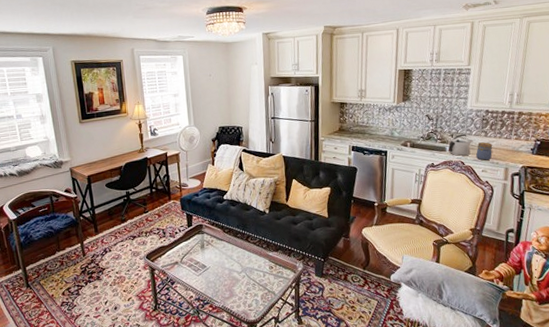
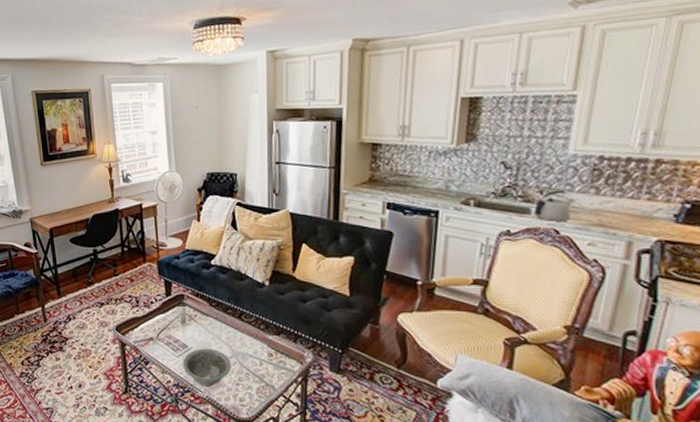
decorative bowl: none [202,266,241,298] -> present [182,348,231,387]
jar: present [476,142,493,161] -> none [579,202,608,229]

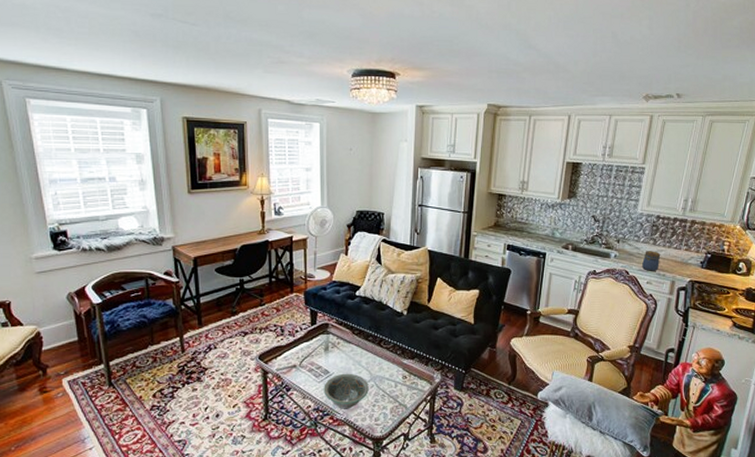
kettle: present [533,190,575,221] -> none [612,240,640,264]
jar: none [579,202,608,229] -> present [642,251,661,271]

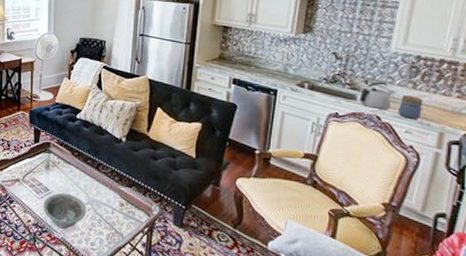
kettle: none [612,240,640,264] -> present [359,81,395,109]

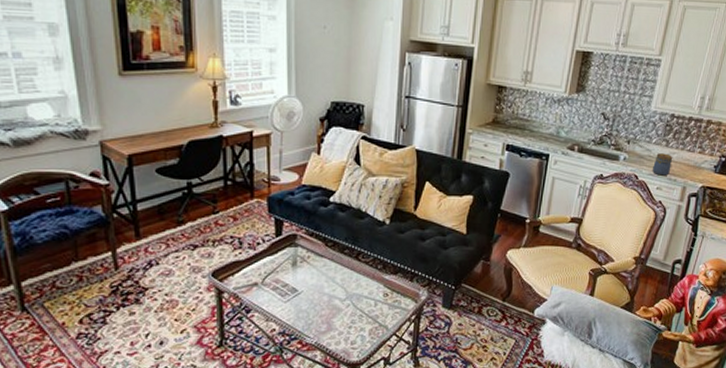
decorative bowl: present [43,193,86,229] -> none [291,291,344,332]
kettle: present [359,81,395,109] -> none [621,141,652,168]

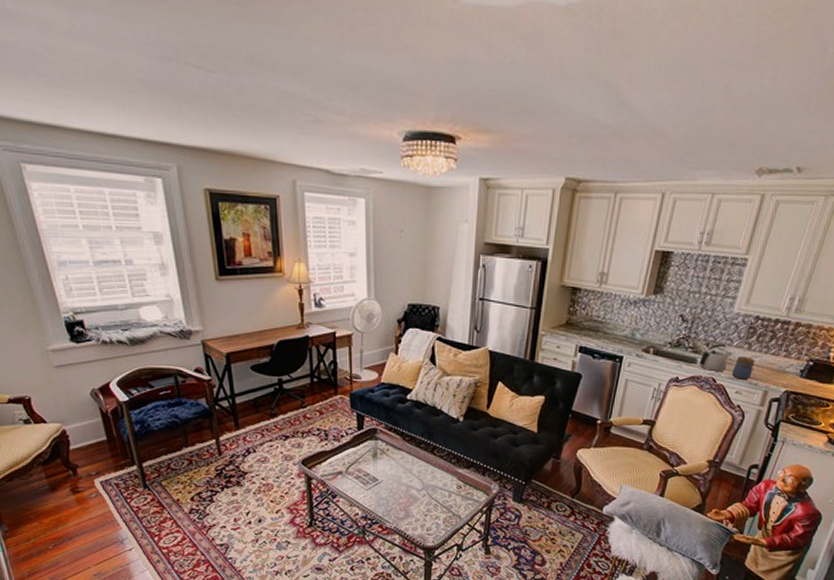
kettle: none [621,141,652,168] -> present [699,344,732,371]

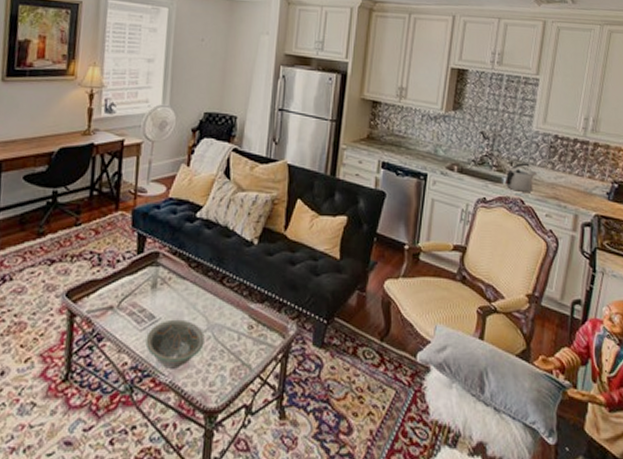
decorative bowl: none [372,481,420,518] -> present [145,319,205,369]
jar: present [732,356,755,380] -> none [540,176,561,202]

